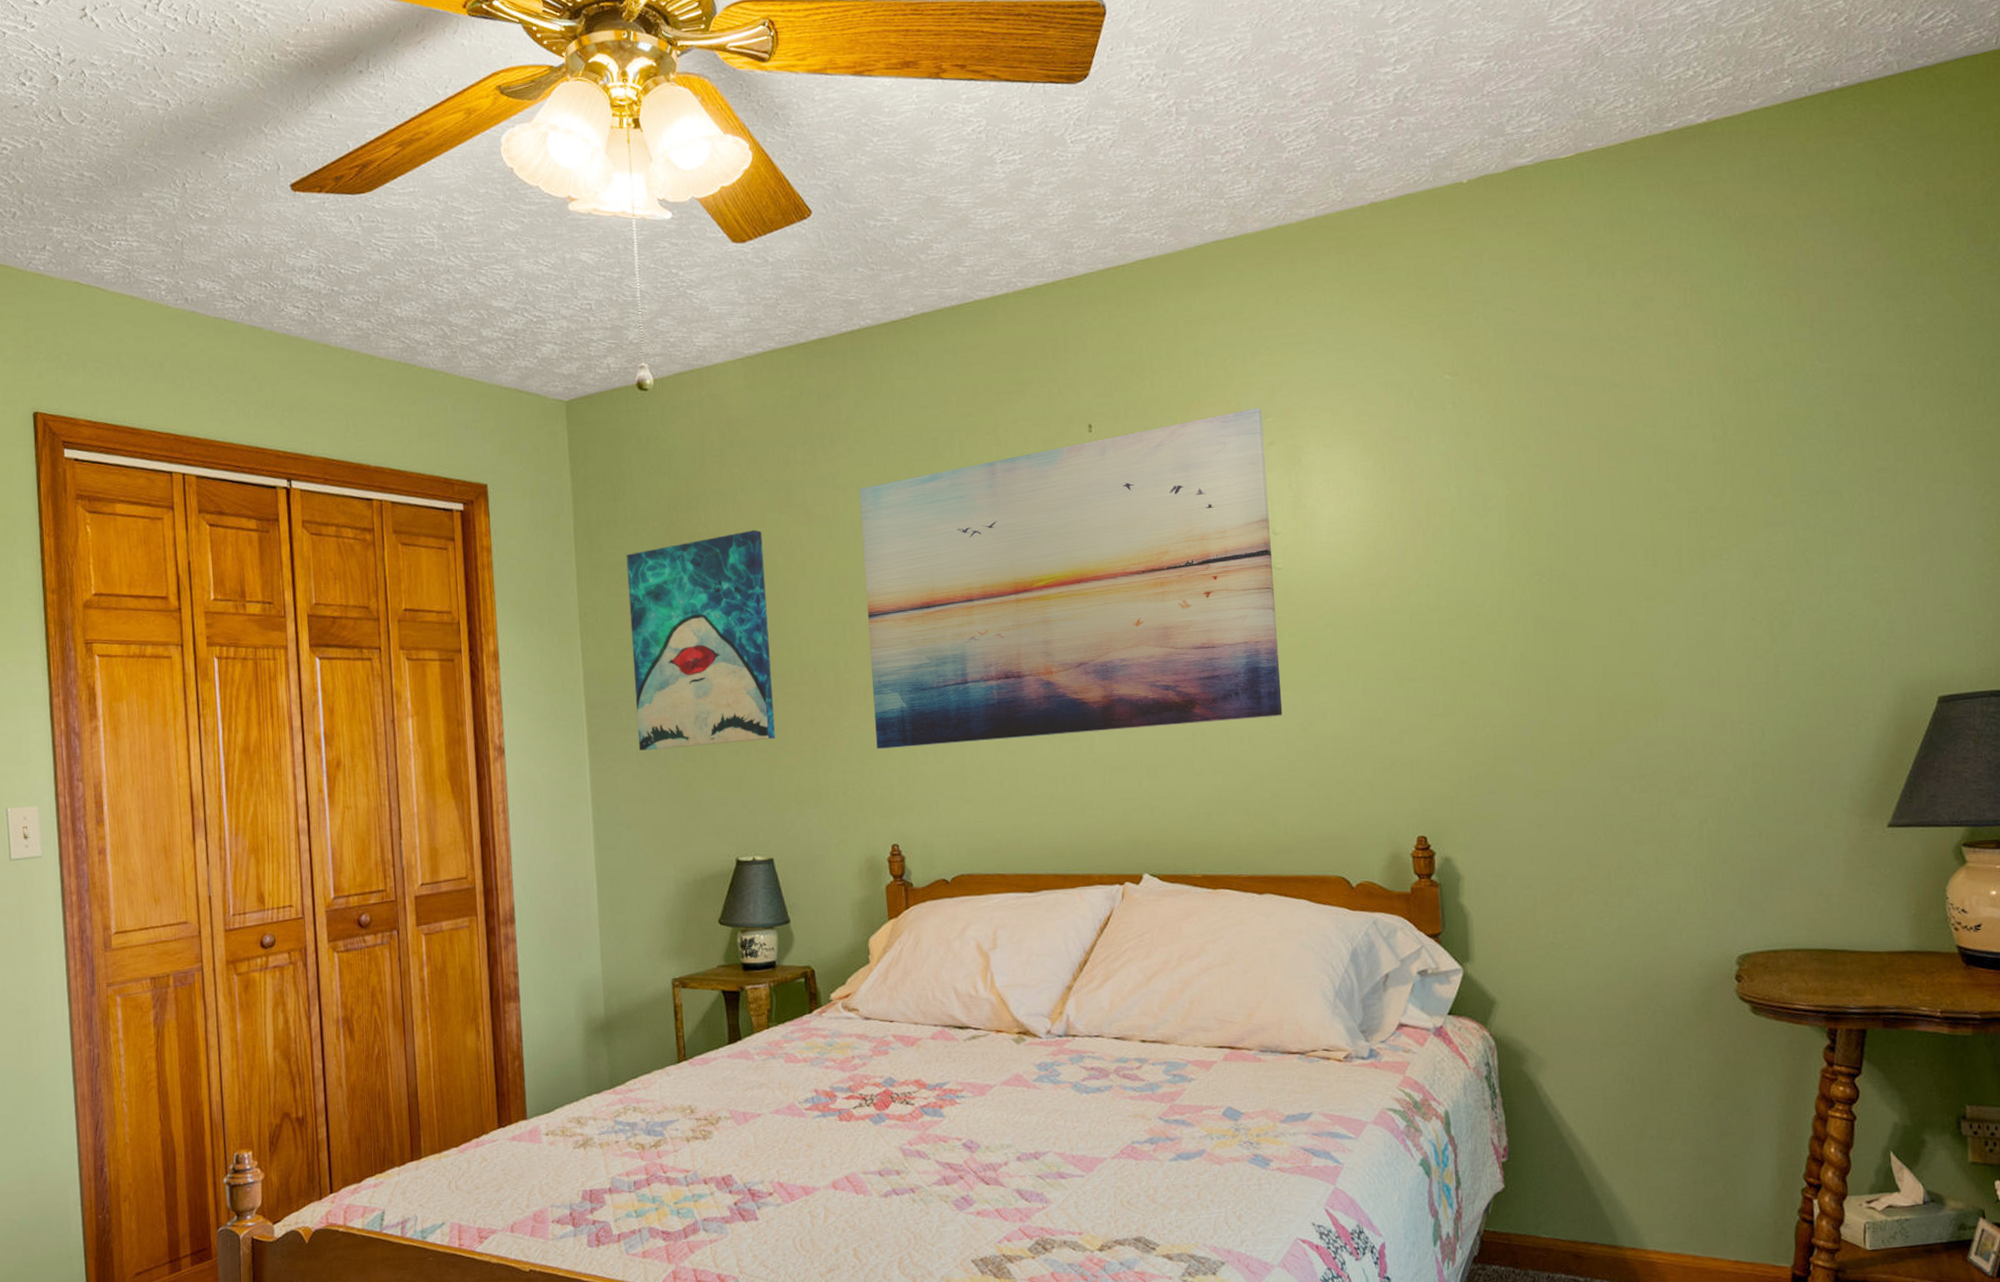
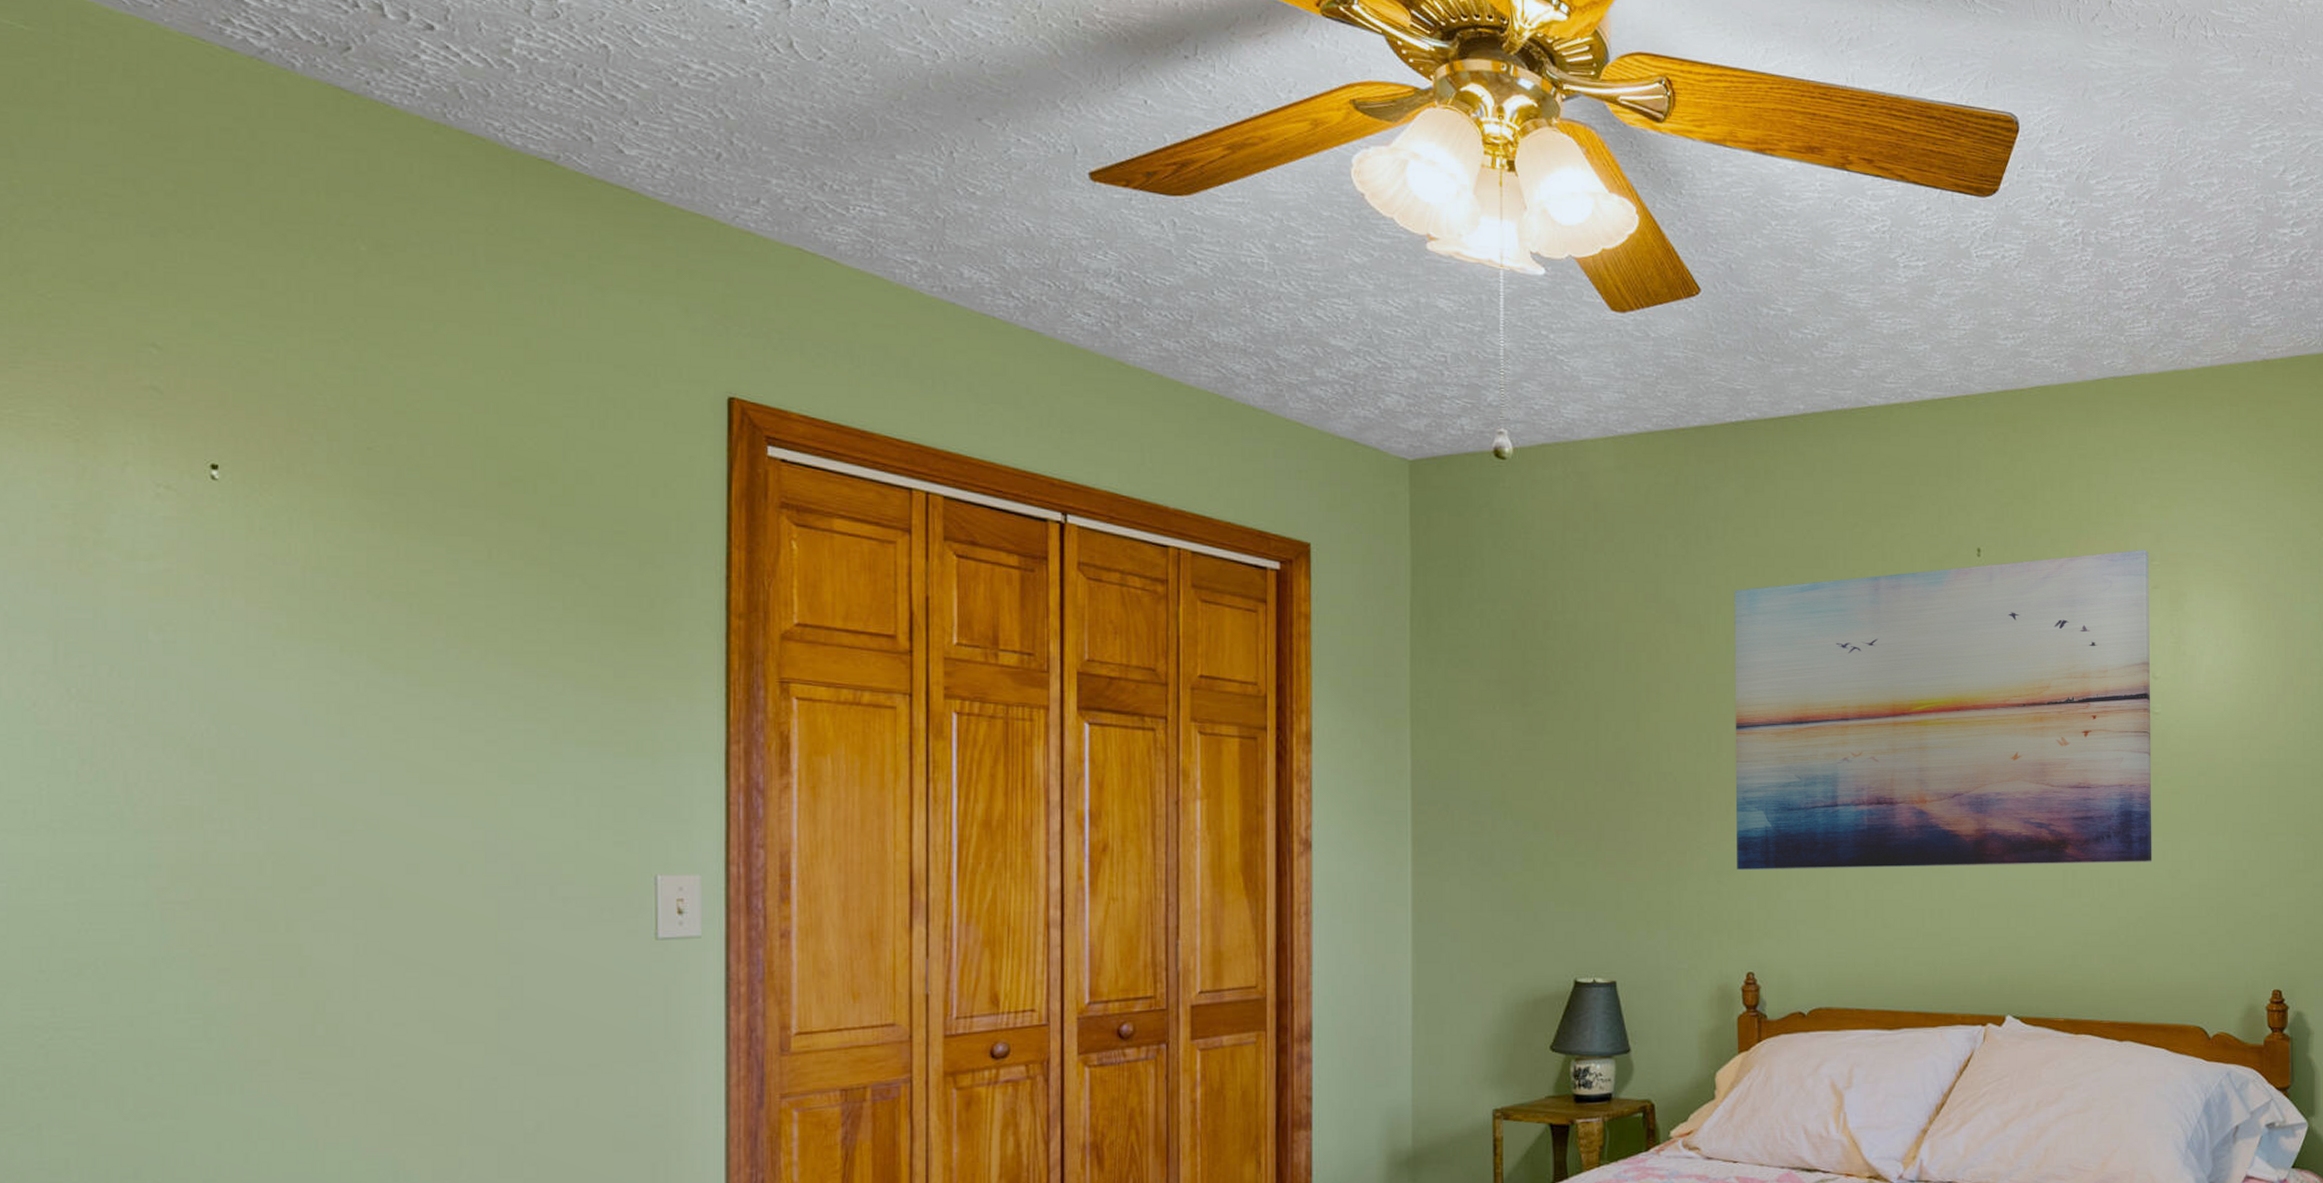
wall art: present [626,530,775,751] -> none [1469,623,1626,855]

